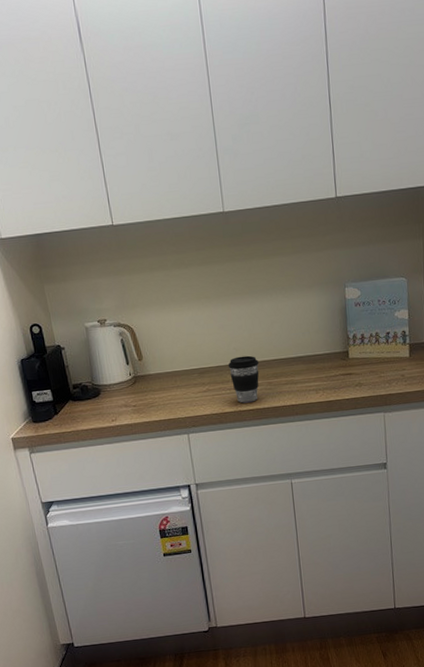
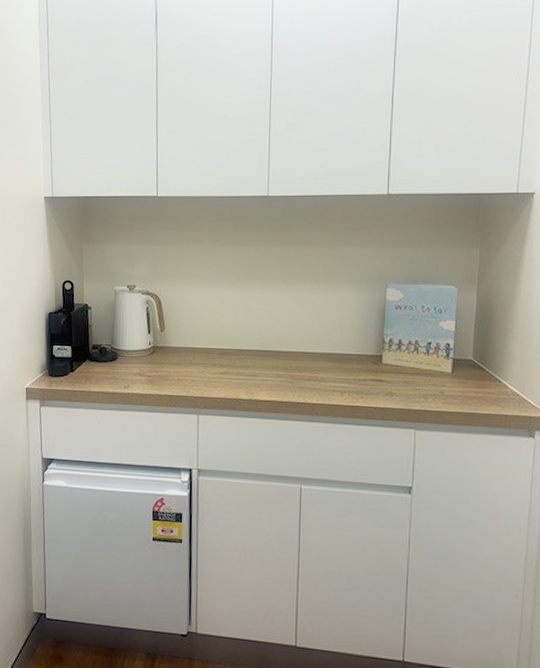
coffee cup: present [228,355,260,403] -> none [250,343,282,393]

